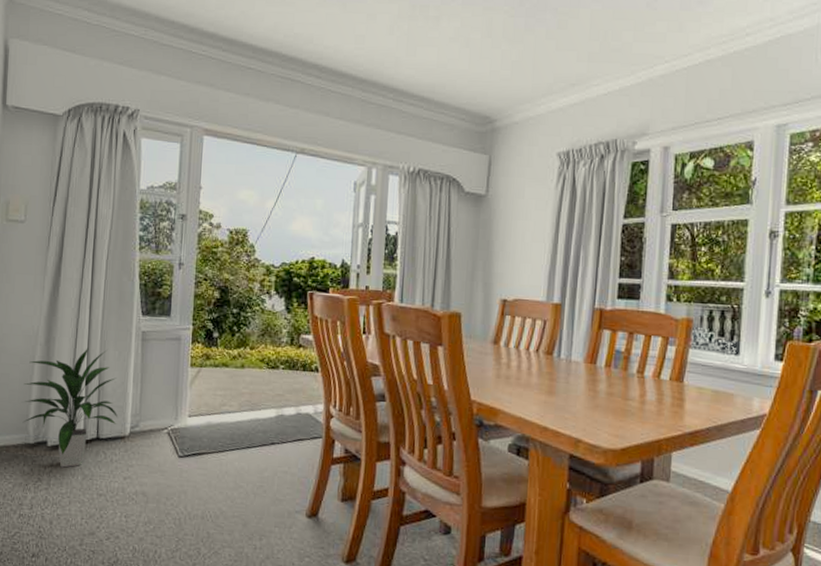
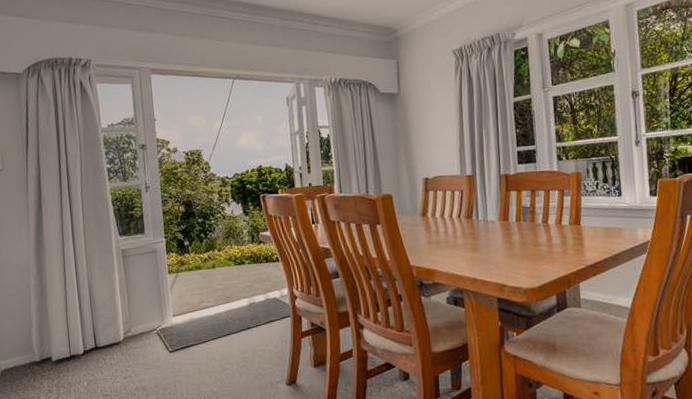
indoor plant: present [22,348,117,468] -> none [23,271,111,378]

